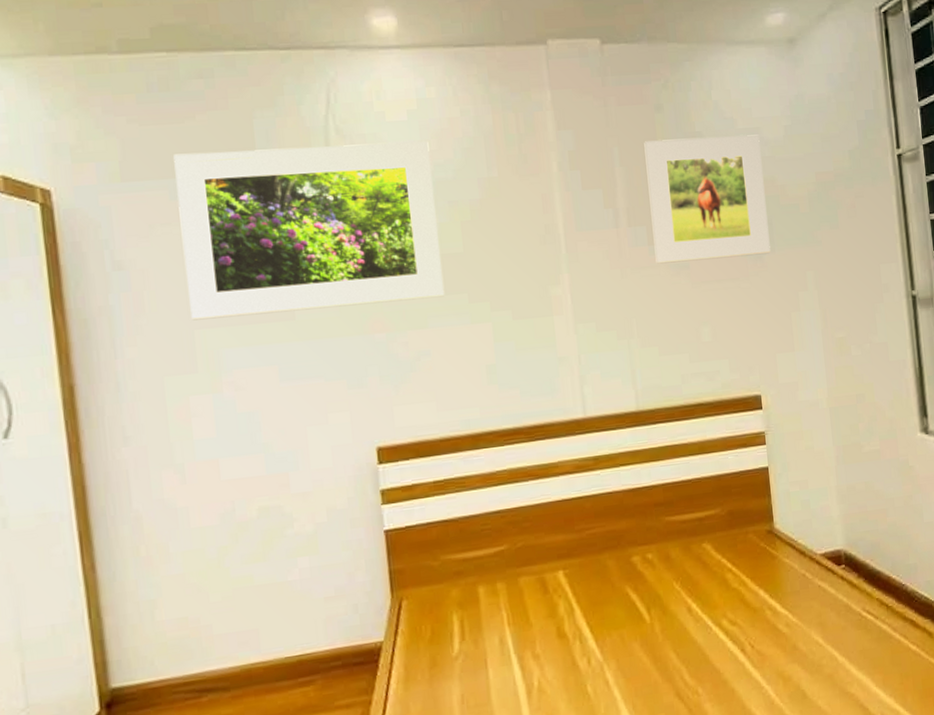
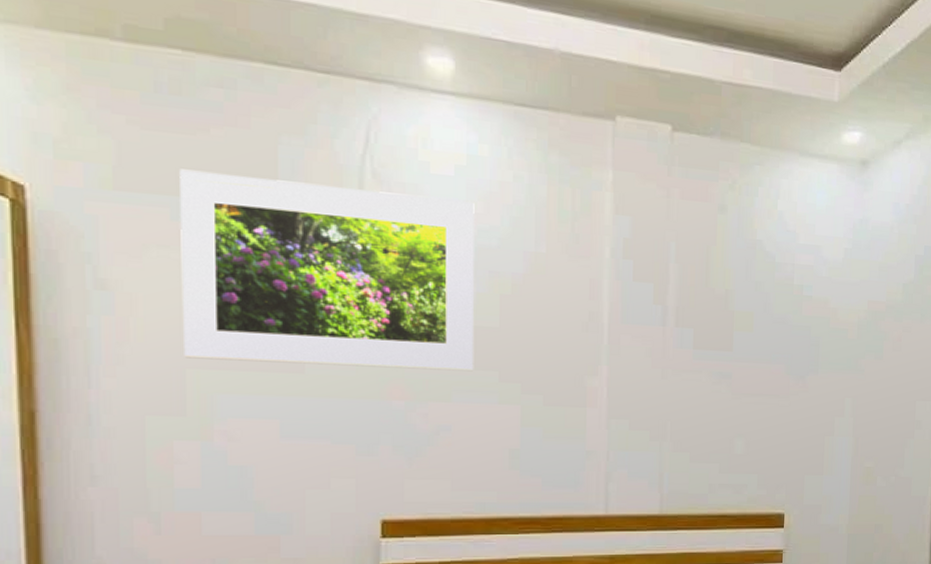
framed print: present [644,134,771,264] -> none [699,241,819,375]

